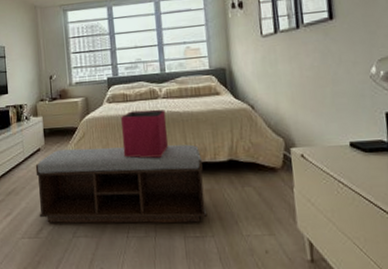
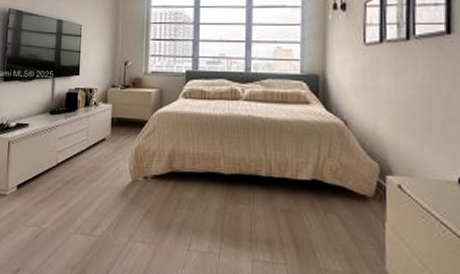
bench: present [35,144,208,223] -> none [95,142,281,246]
storage bin: present [121,109,169,158] -> none [194,110,246,166]

